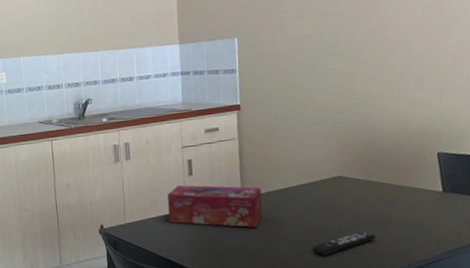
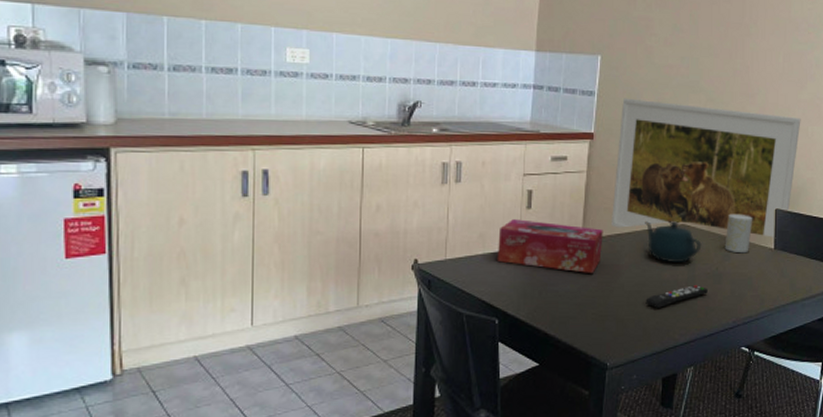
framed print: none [262,62,454,185] -> present [612,98,801,237]
teapot: none [300,174,362,213] -> present [645,221,702,262]
cup: none [385,161,415,199] -> present [724,213,753,254]

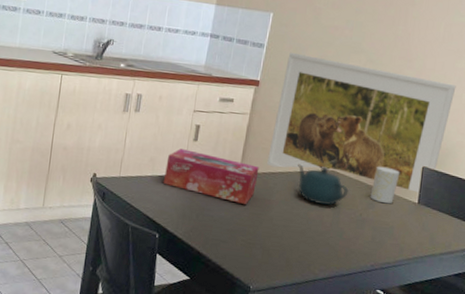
remote control: present [645,285,708,309] -> none [291,227,350,244]

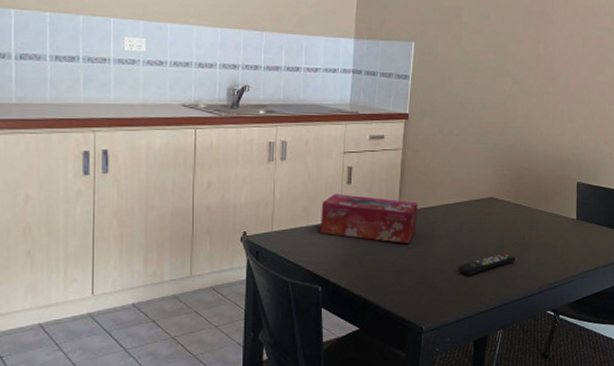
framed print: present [267,52,456,193] -> none [426,81,600,209]
remote control: none [291,227,350,244] -> present [458,254,515,276]
teapot: present [298,164,349,205] -> none [457,194,509,233]
cup: present [370,166,400,204] -> none [530,187,557,224]

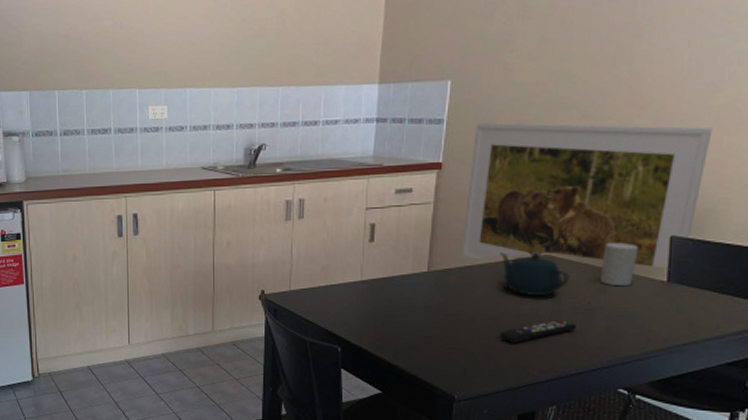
tissue box: present [319,194,418,243] -> none [339,252,452,305]
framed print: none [426,81,600,209] -> present [461,122,713,269]
teapot: none [457,194,509,233] -> present [500,252,570,296]
cup: none [530,187,557,224] -> present [599,242,639,287]

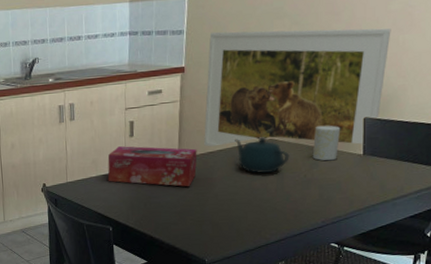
tissue box: none [339,252,452,305] -> present [107,146,197,187]
remote control: present [499,320,576,344] -> none [238,191,296,214]

